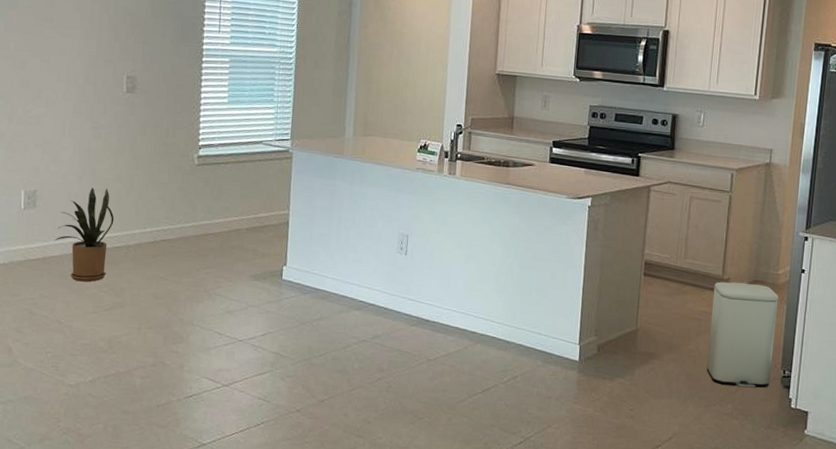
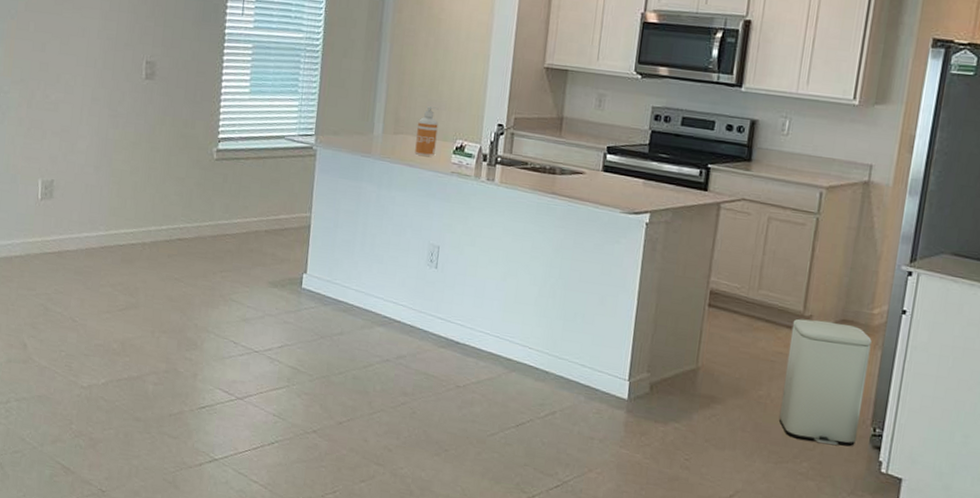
house plant: present [54,187,114,282] -> none [70,180,130,280]
soap dispenser: none [383,110,404,155] -> present [415,106,439,157]

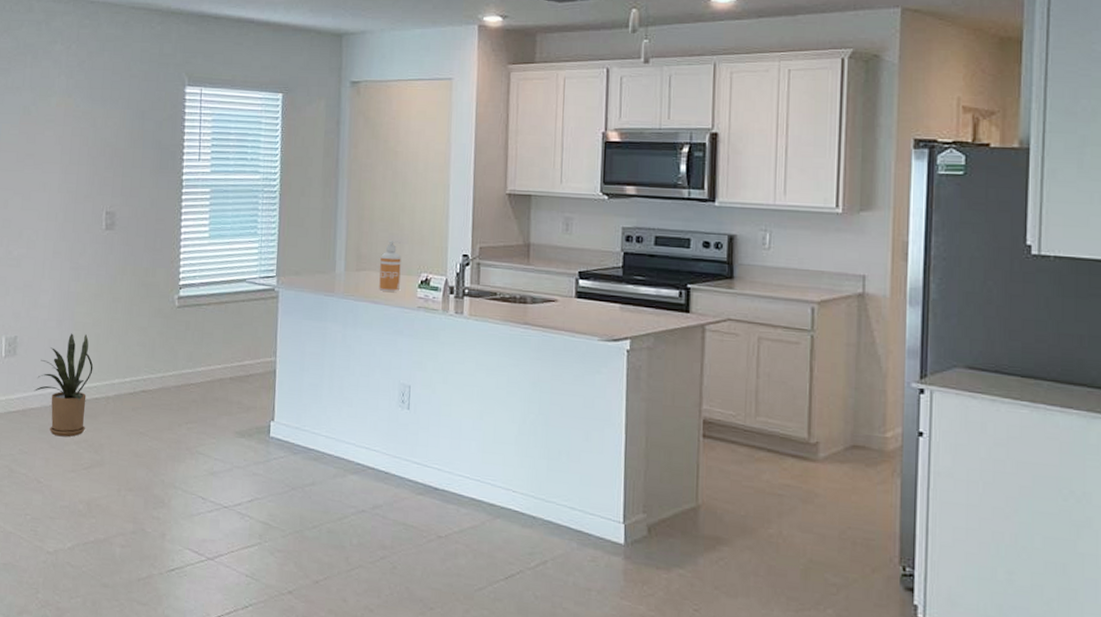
house plant: none [70,180,130,280] -> present [34,333,94,437]
pedal bin: present [779,318,872,447] -> none [794,446,888,589]

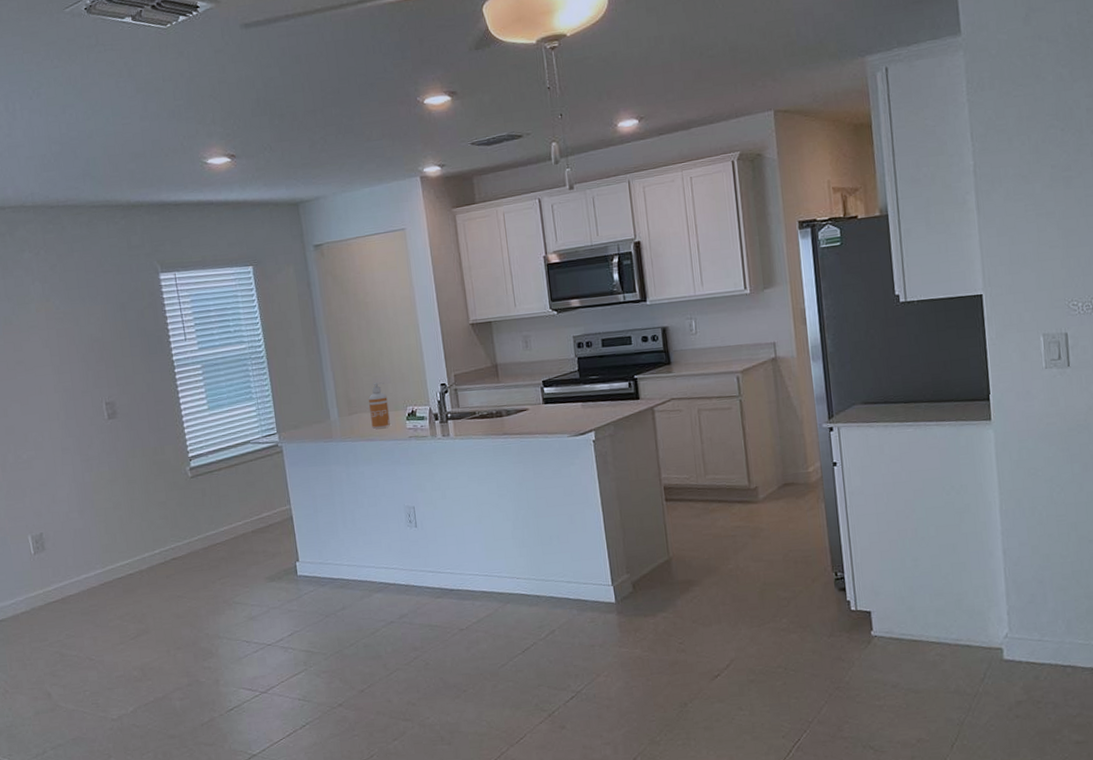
house plant: present [34,333,94,437] -> none [69,518,126,616]

